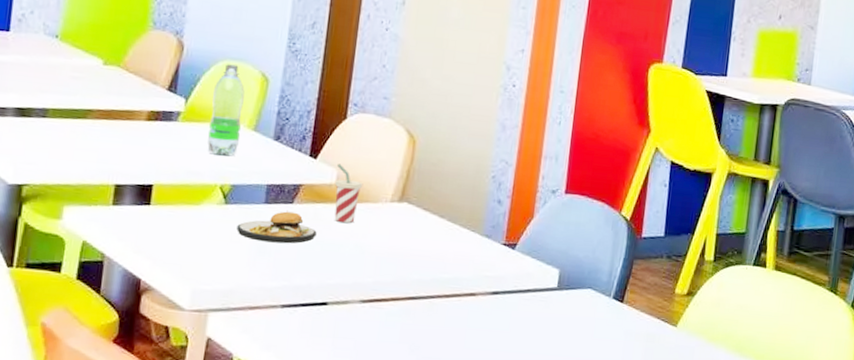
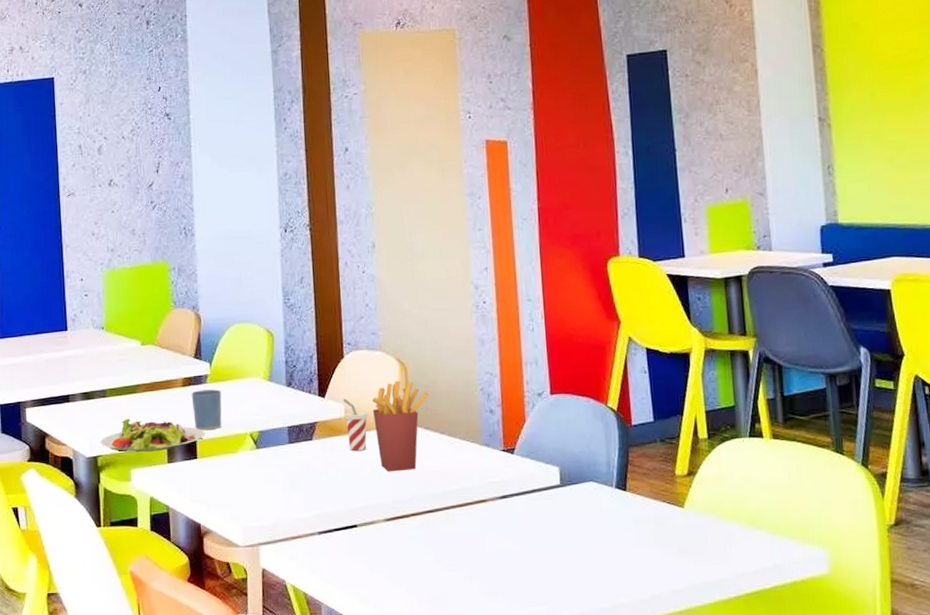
salad plate: none [30,146,167,190] -> present [101,419,206,453]
mug: none [154,127,194,175] -> present [191,389,222,430]
bottle: present [207,64,245,157] -> none [231,326,259,407]
burger: present [236,210,317,244] -> none [269,446,337,478]
french fries: none [367,152,436,252] -> present [372,380,430,472]

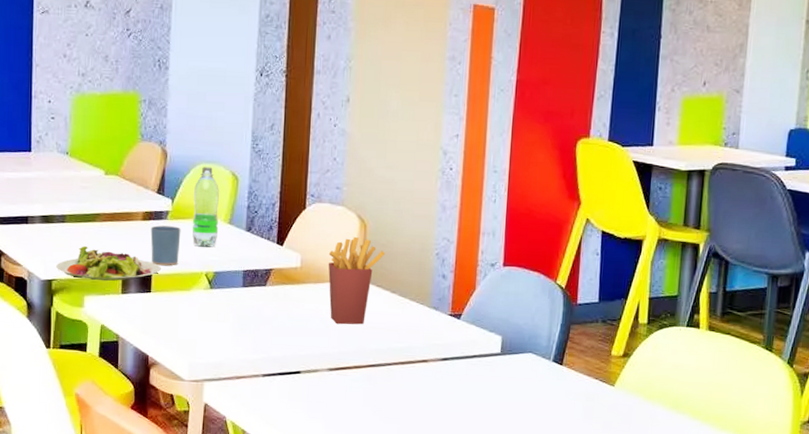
bottle: none [231,326,259,407] -> present [192,167,219,247]
beverage cup: present [343,398,369,451] -> none [299,249,324,301]

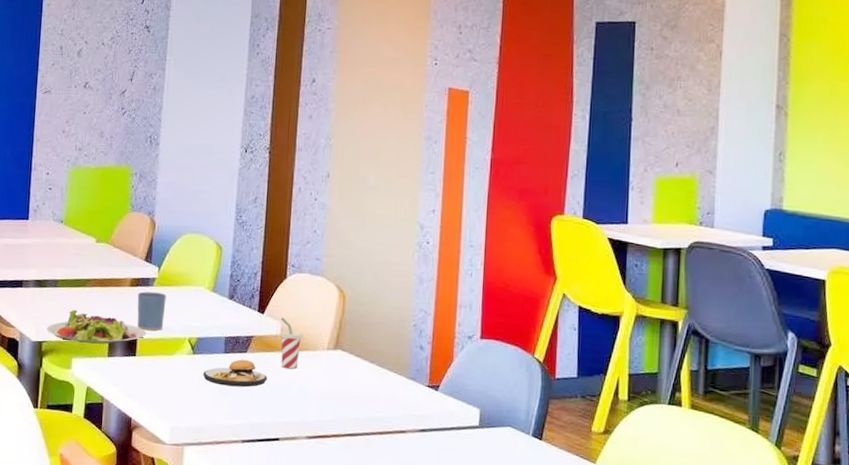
bottle: present [192,167,219,247] -> none [177,236,204,314]
burger: none [221,292,287,321] -> present [203,358,267,388]
beverage cup: none [299,249,324,301] -> present [279,317,304,369]
french fries: present [328,236,386,325] -> none [307,306,364,394]

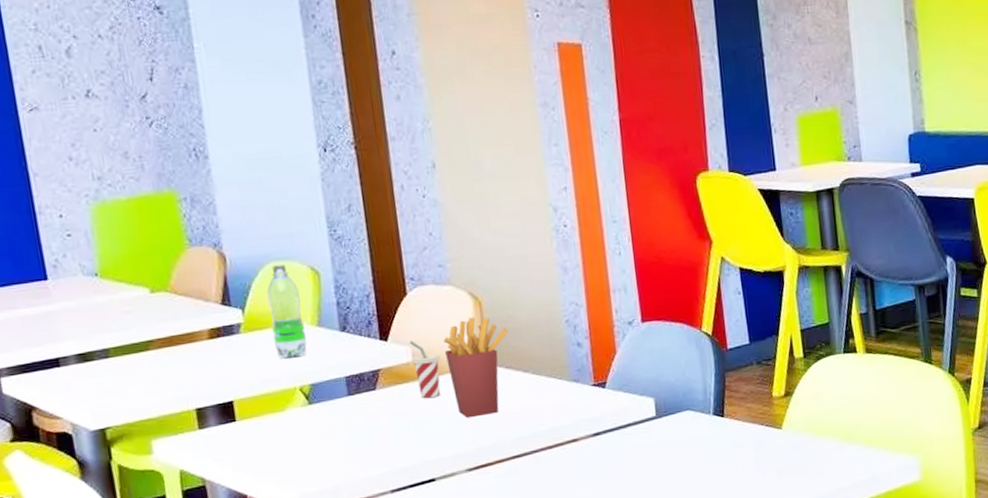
salad plate: present [47,310,147,345] -> none [108,381,245,421]
mug: present [137,291,167,331] -> none [221,339,264,388]
bottle: none [177,236,204,314] -> present [267,265,307,359]
burger: present [203,358,267,388] -> none [326,397,407,434]
french fries: none [307,306,364,394] -> present [444,317,509,419]

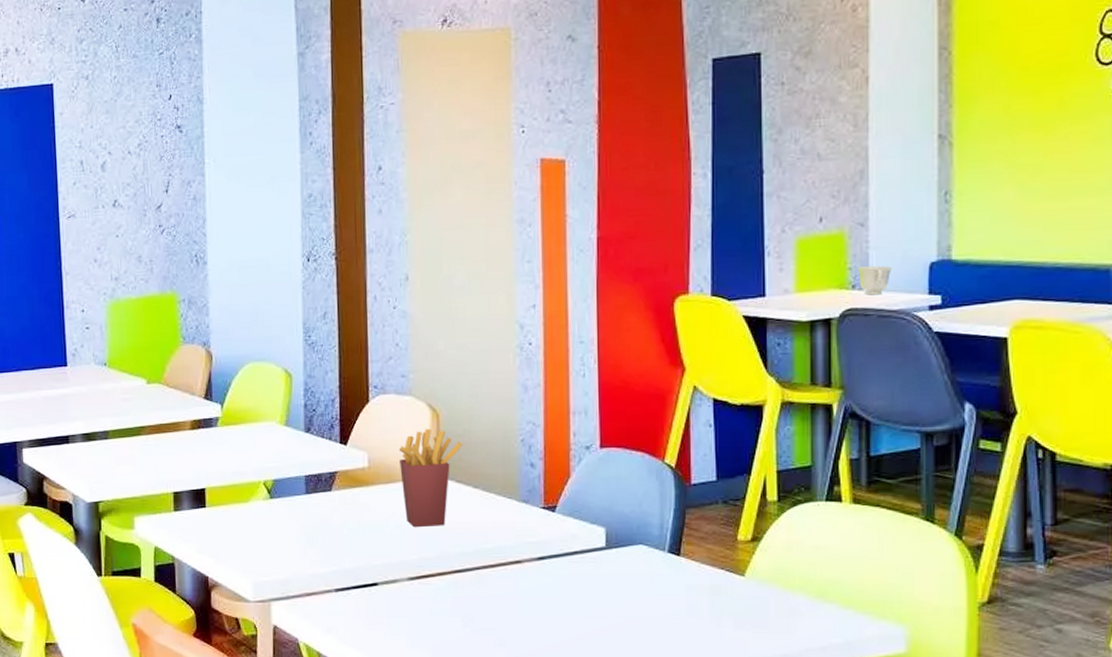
bottle: present [267,265,307,359] -> none [244,366,275,454]
beverage cup: present [410,341,441,398] -> none [366,447,395,503]
teacup: none [851,139,879,166] -> present [858,266,892,296]

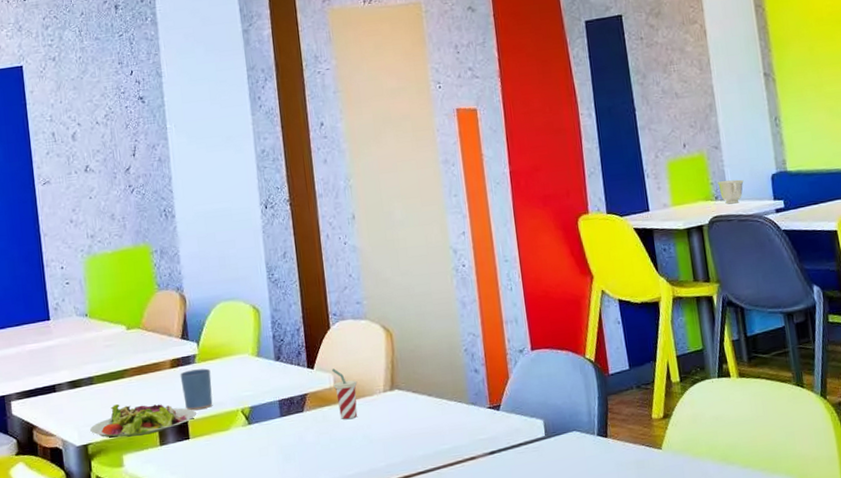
salad plate: none [102,463,216,500] -> present [90,404,197,438]
mug: none [200,433,234,477] -> present [180,368,213,410]
beverage cup: none [366,447,395,503] -> present [332,368,358,419]
french fries: present [398,428,463,528] -> none [360,347,416,438]

